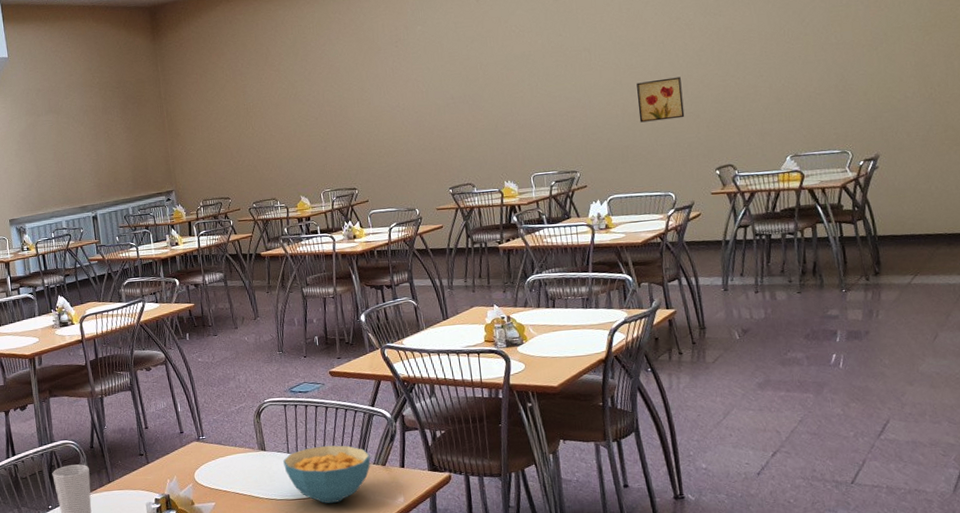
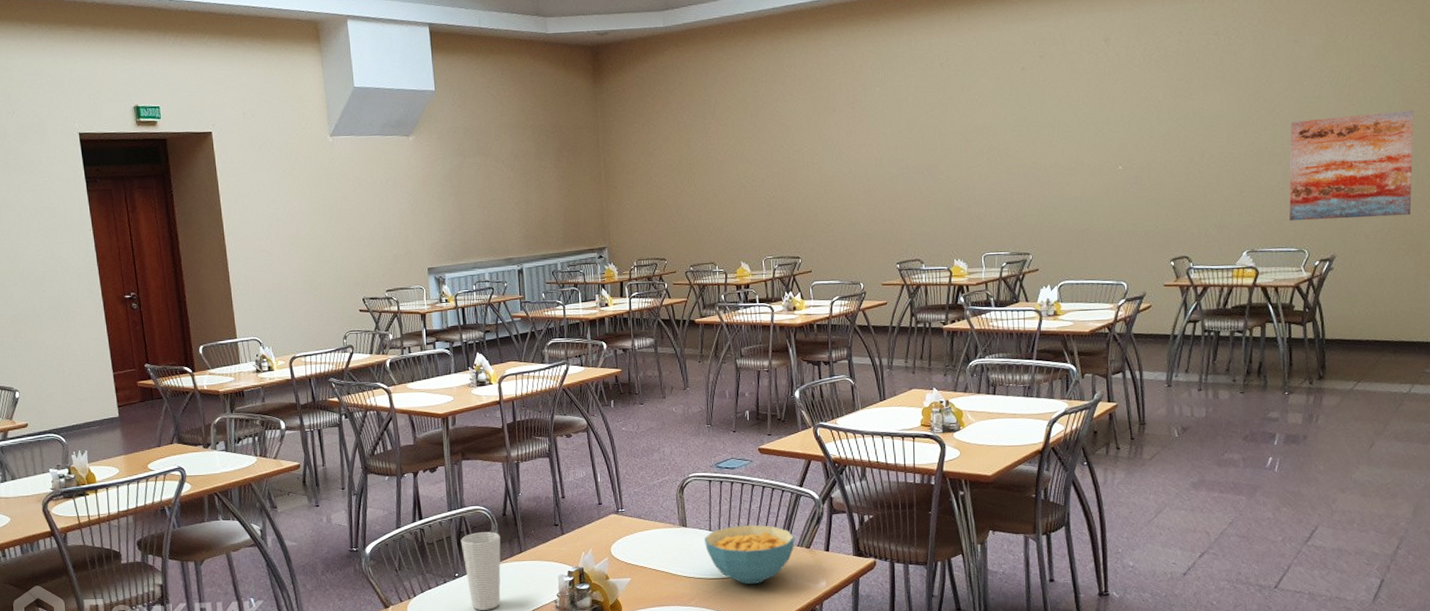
wall art: present [636,77,685,123] -> none [1097,161,1144,207]
wall art: none [822,10,951,125] -> present [1289,109,1414,221]

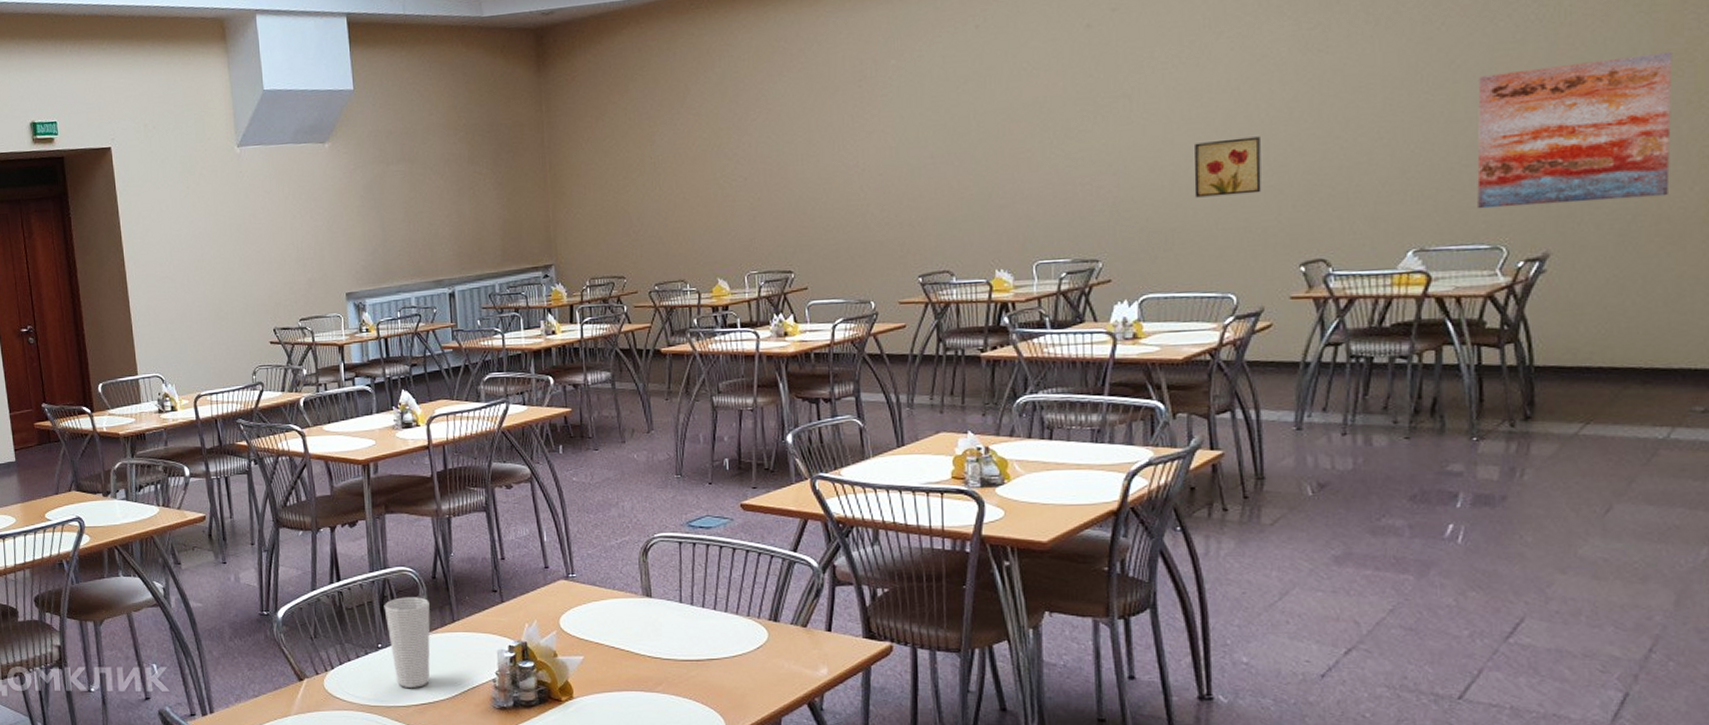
cereal bowl: present [705,524,795,585] -> none [674,596,787,670]
wall art: none [1097,161,1144,207] -> present [1194,136,1261,198]

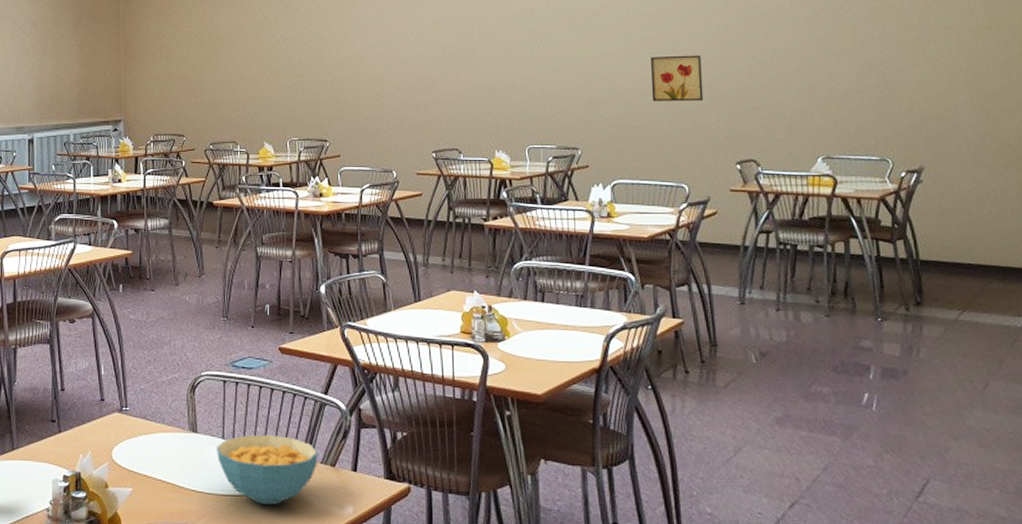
cereal bowl: none [674,596,787,670] -> present [217,434,318,506]
wall art: present [1477,51,1673,209] -> none [861,13,1007,127]

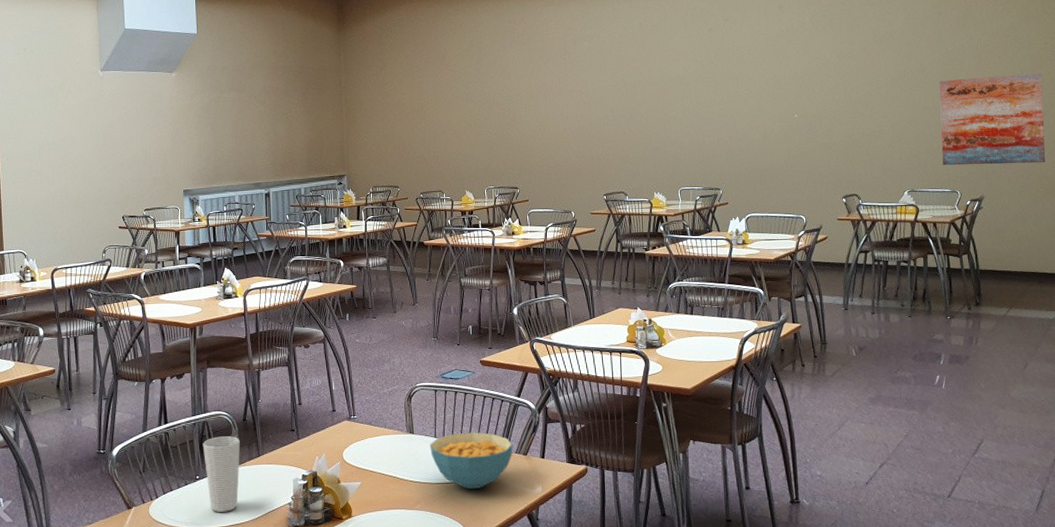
wall art: present [651,55,704,102] -> none [777,110,818,149]
wall art: none [861,13,1007,127] -> present [939,73,1046,166]

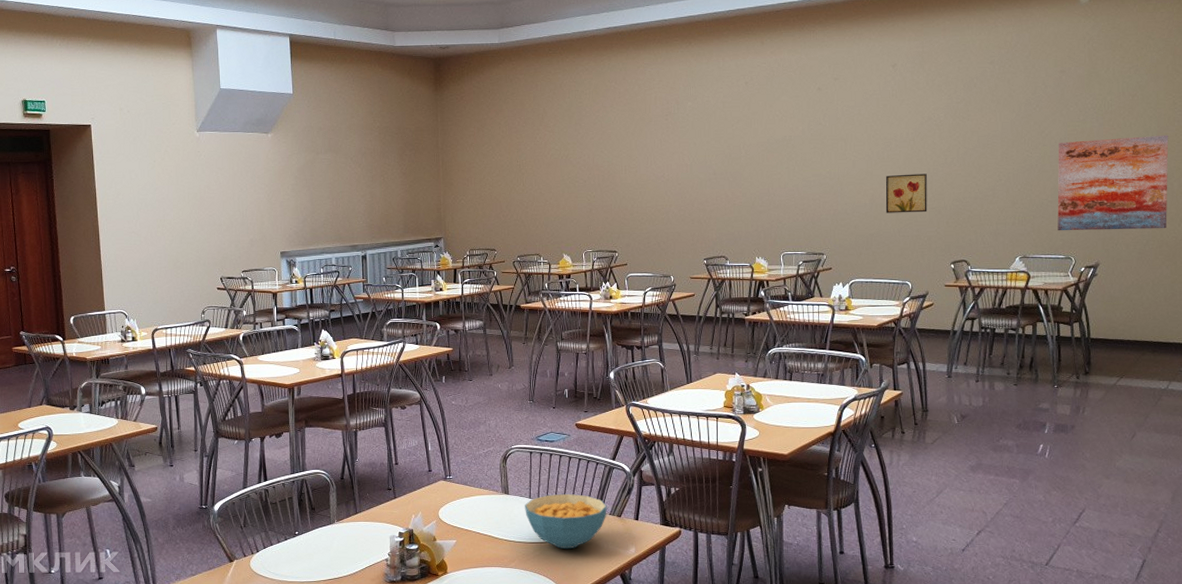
cup: present [202,436,240,512] -> none [301,494,338,566]
wall art: none [777,110,818,149] -> present [885,173,927,213]

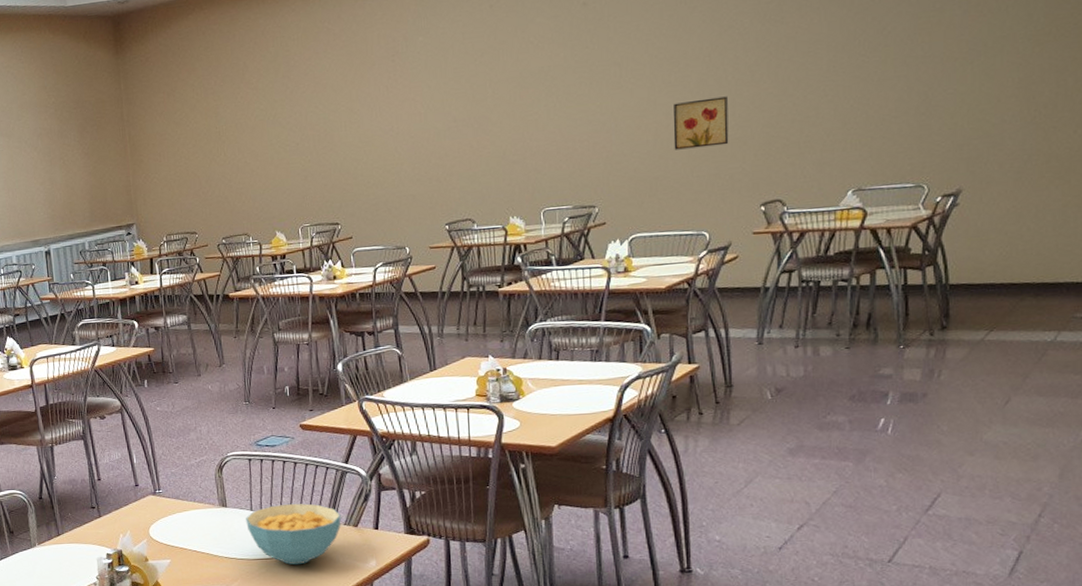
wall art: present [1057,135,1169,231] -> none [904,16,1061,154]

